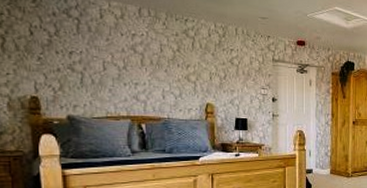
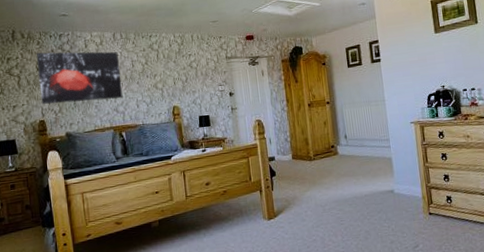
wall art: none [30,13,146,86] -> present [36,51,123,104]

